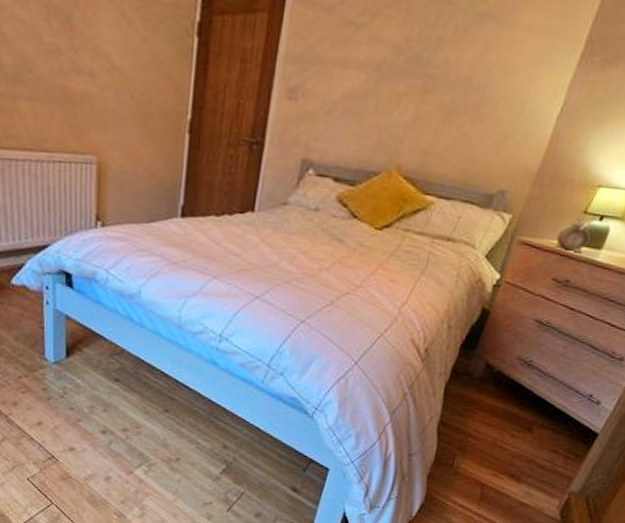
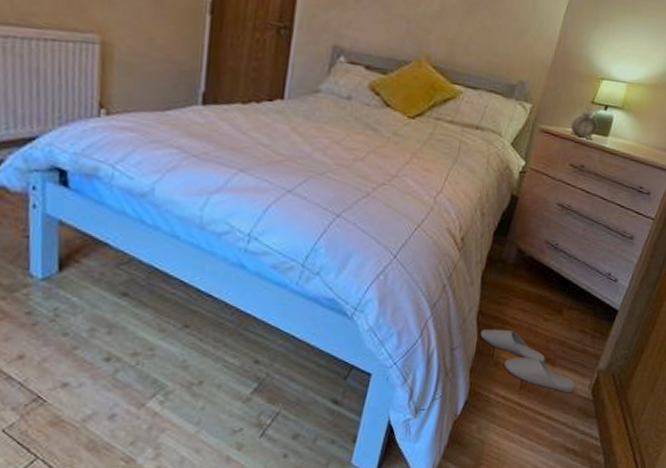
slippers: none [440,439,542,511] -> present [480,328,576,393]

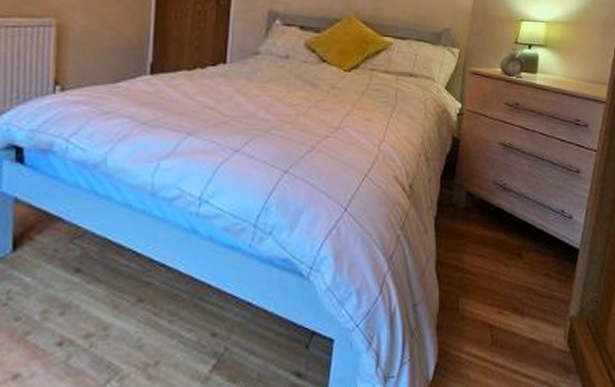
slippers: present [480,328,576,393] -> none [441,278,549,347]

